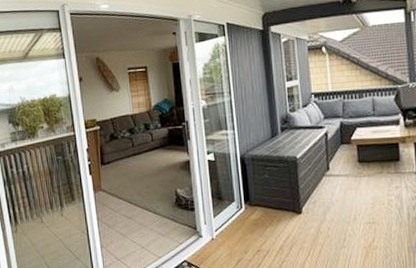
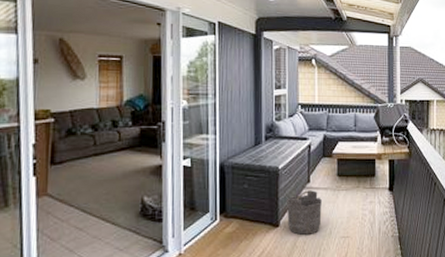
bucket: none [308,177,345,221] -> present [287,190,322,235]

